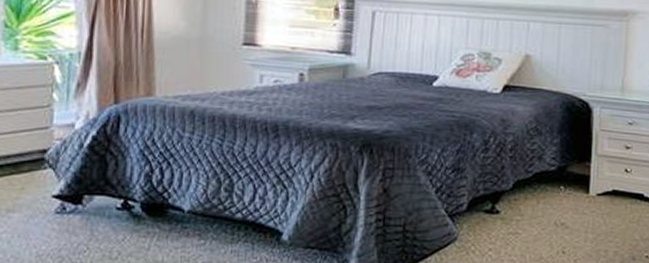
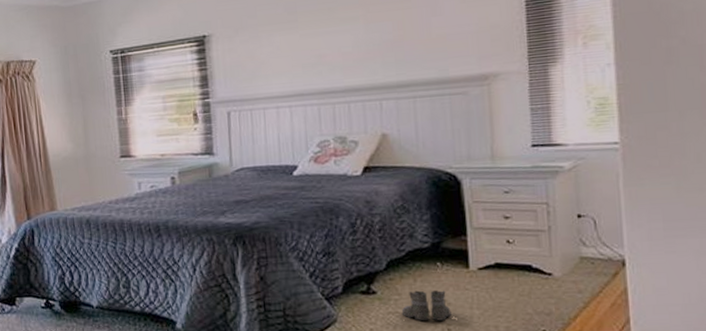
boots: none [521,212,568,243] -> present [401,289,452,321]

